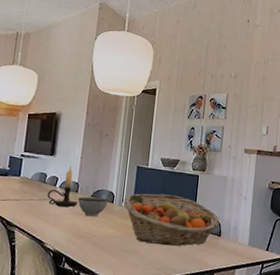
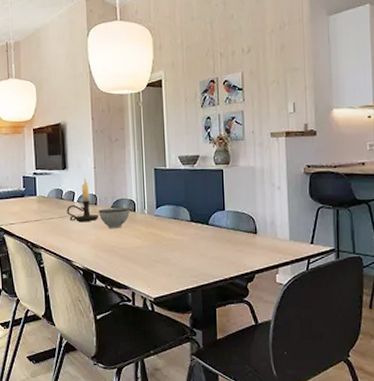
fruit basket: present [123,193,220,246] -> none [145,195,254,251]

